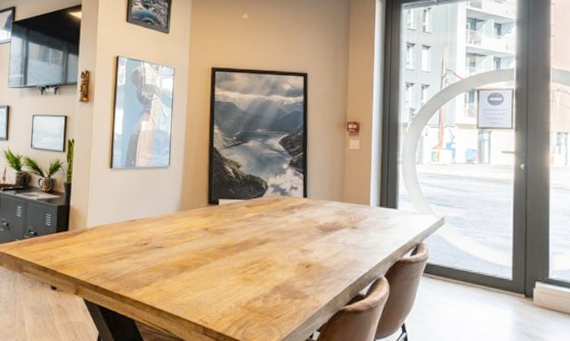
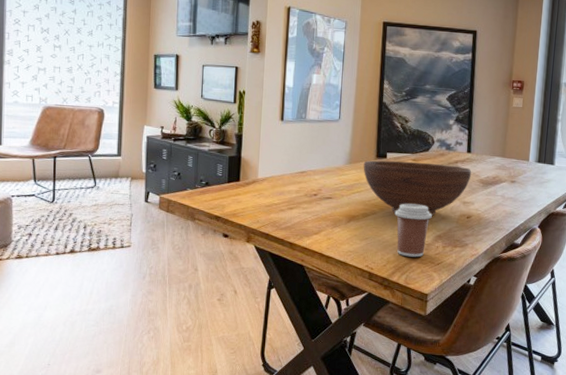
fruit bowl: none [194,207,309,265] -> present [363,160,472,216]
coffee cup: none [229,252,269,310] -> present [394,203,432,258]

